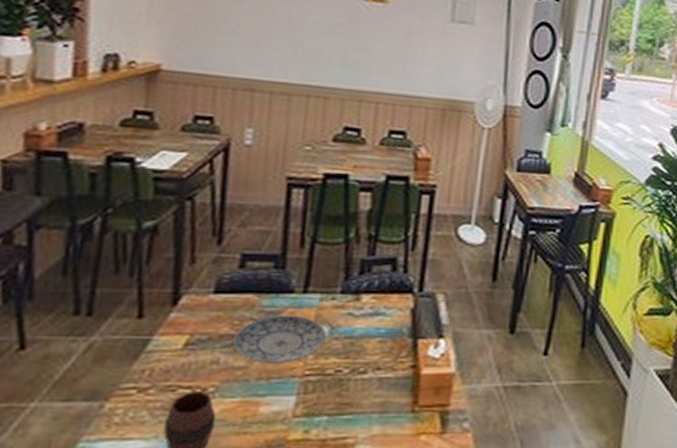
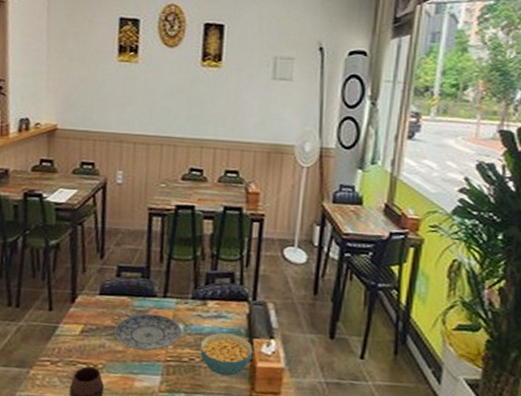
cereal bowl: none [350,334,418,390] -> present [200,332,253,376]

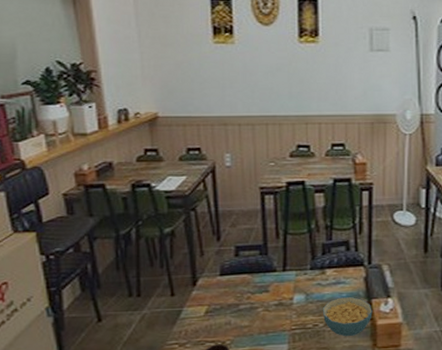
plate: present [114,313,182,351] -> none [238,287,304,323]

